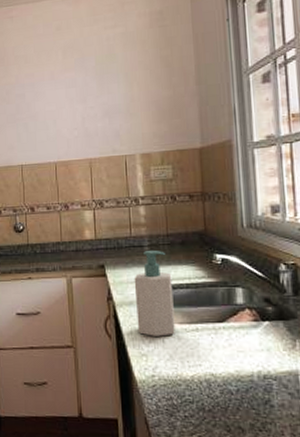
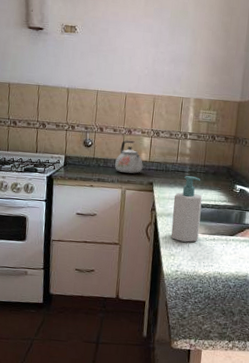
kettle: none [54,216,89,258] -> present [115,140,143,174]

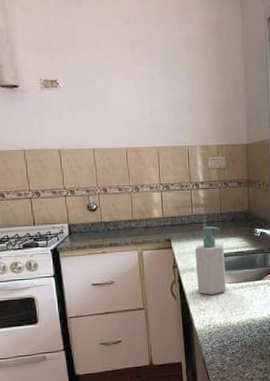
kettle: present [115,140,143,174] -> none [126,197,157,234]

